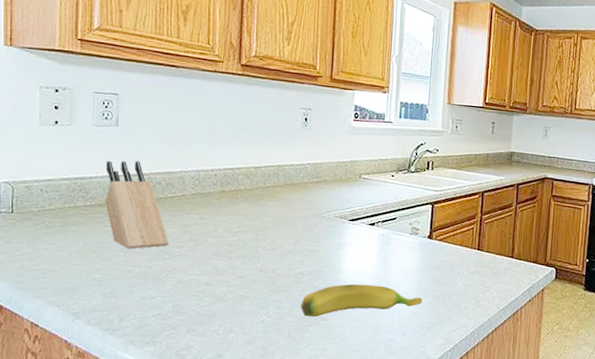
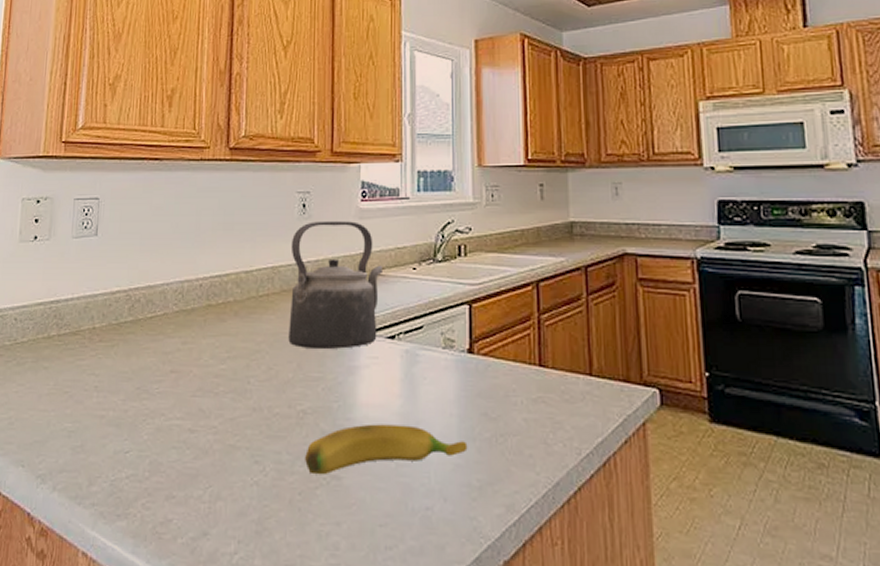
knife block: present [105,160,169,249] -> none [79,274,148,388]
kettle: none [290,133,369,231] -> present [288,221,384,349]

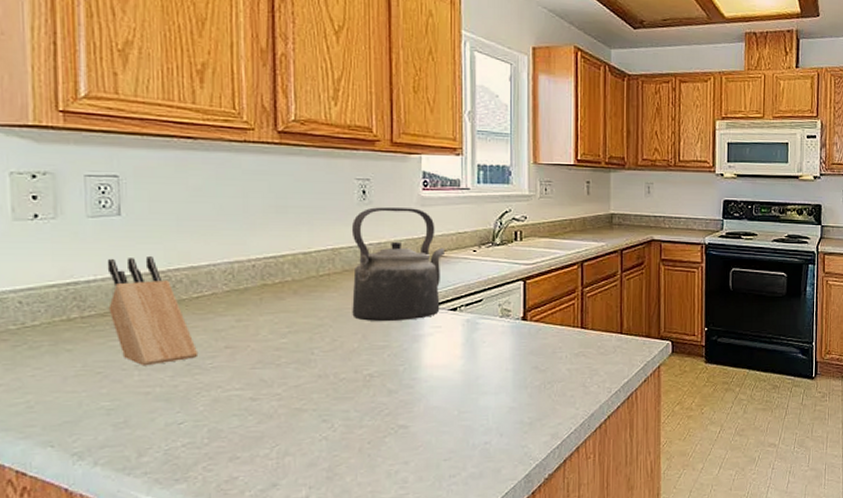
knife block: none [79,274,148,388] -> present [107,255,199,366]
banana: present [304,424,468,475] -> none [372,380,521,426]

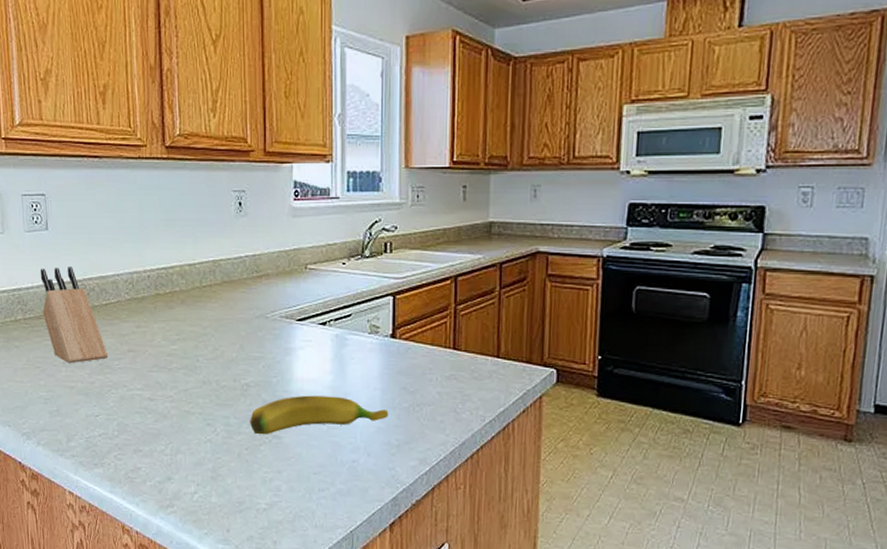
kettle: present [351,207,446,321] -> none [229,219,316,333]
banana: none [372,380,521,426] -> present [249,395,389,435]

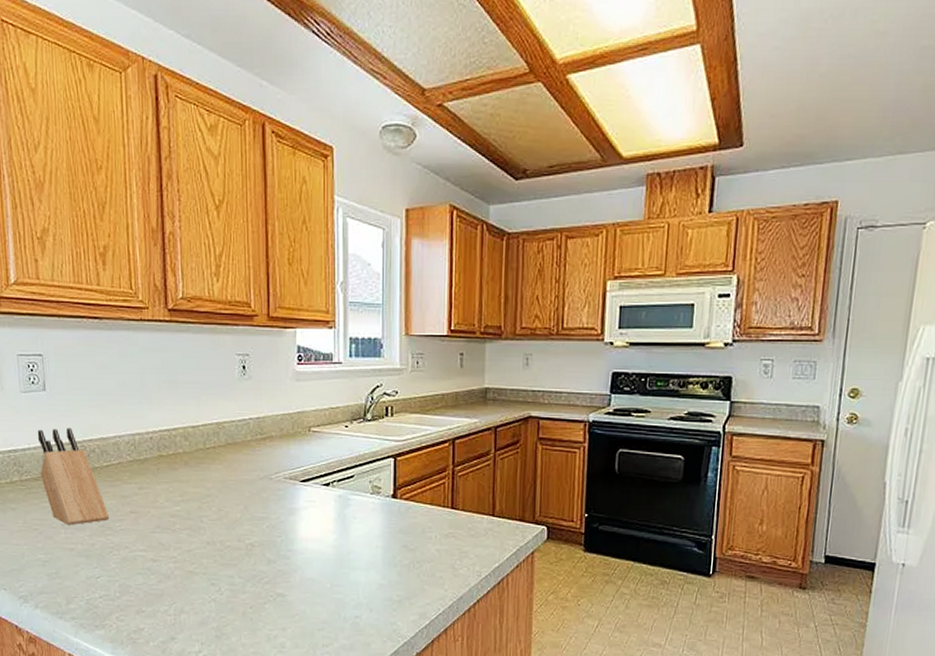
banana: present [249,395,389,435] -> none [253,554,390,594]

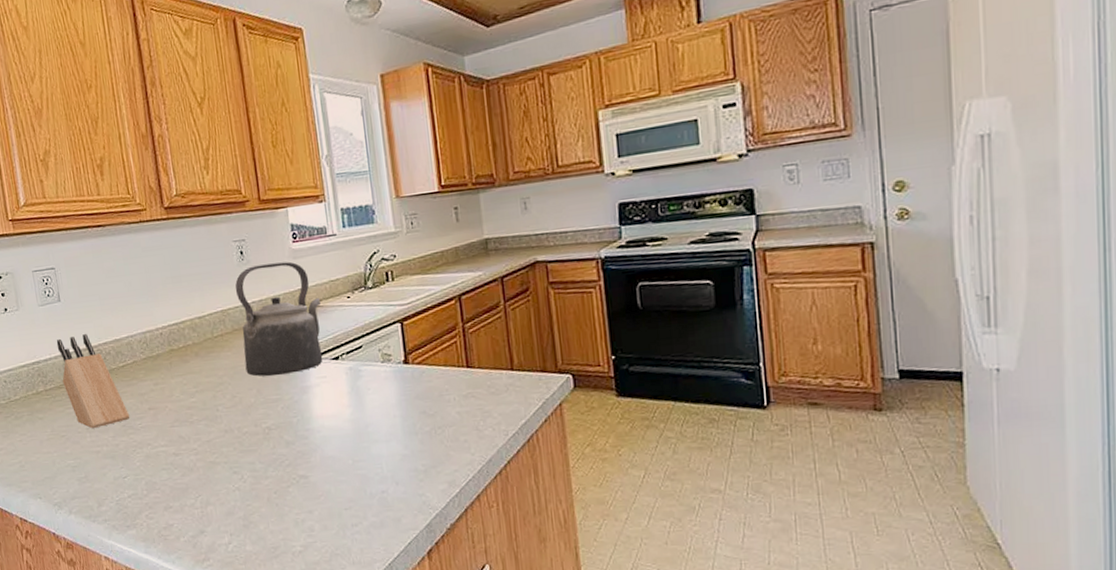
kettle: none [233,382,319,494] -> present [235,261,323,377]

